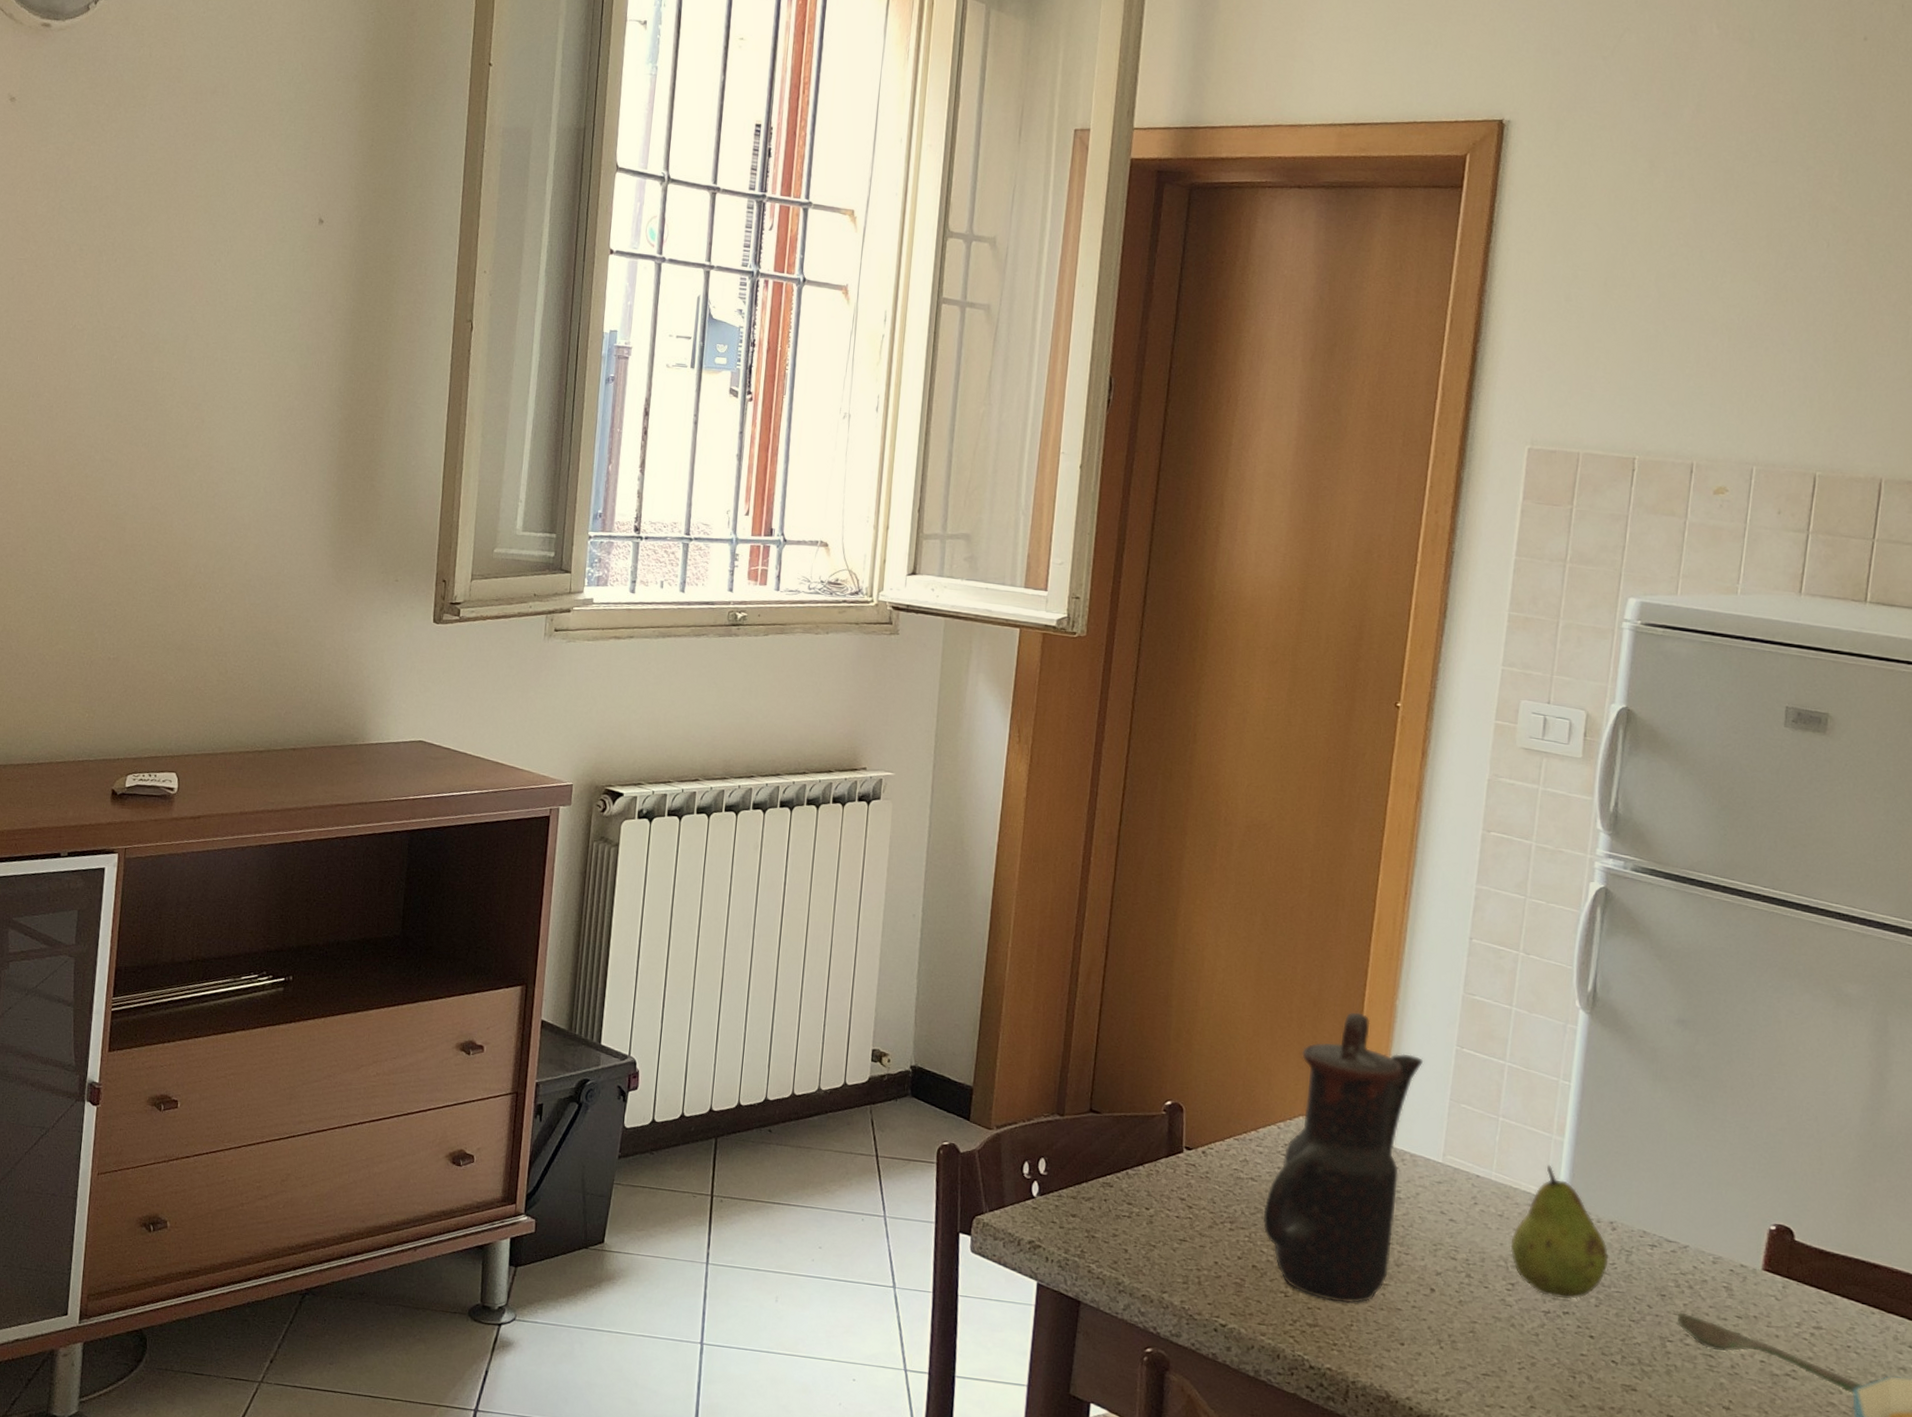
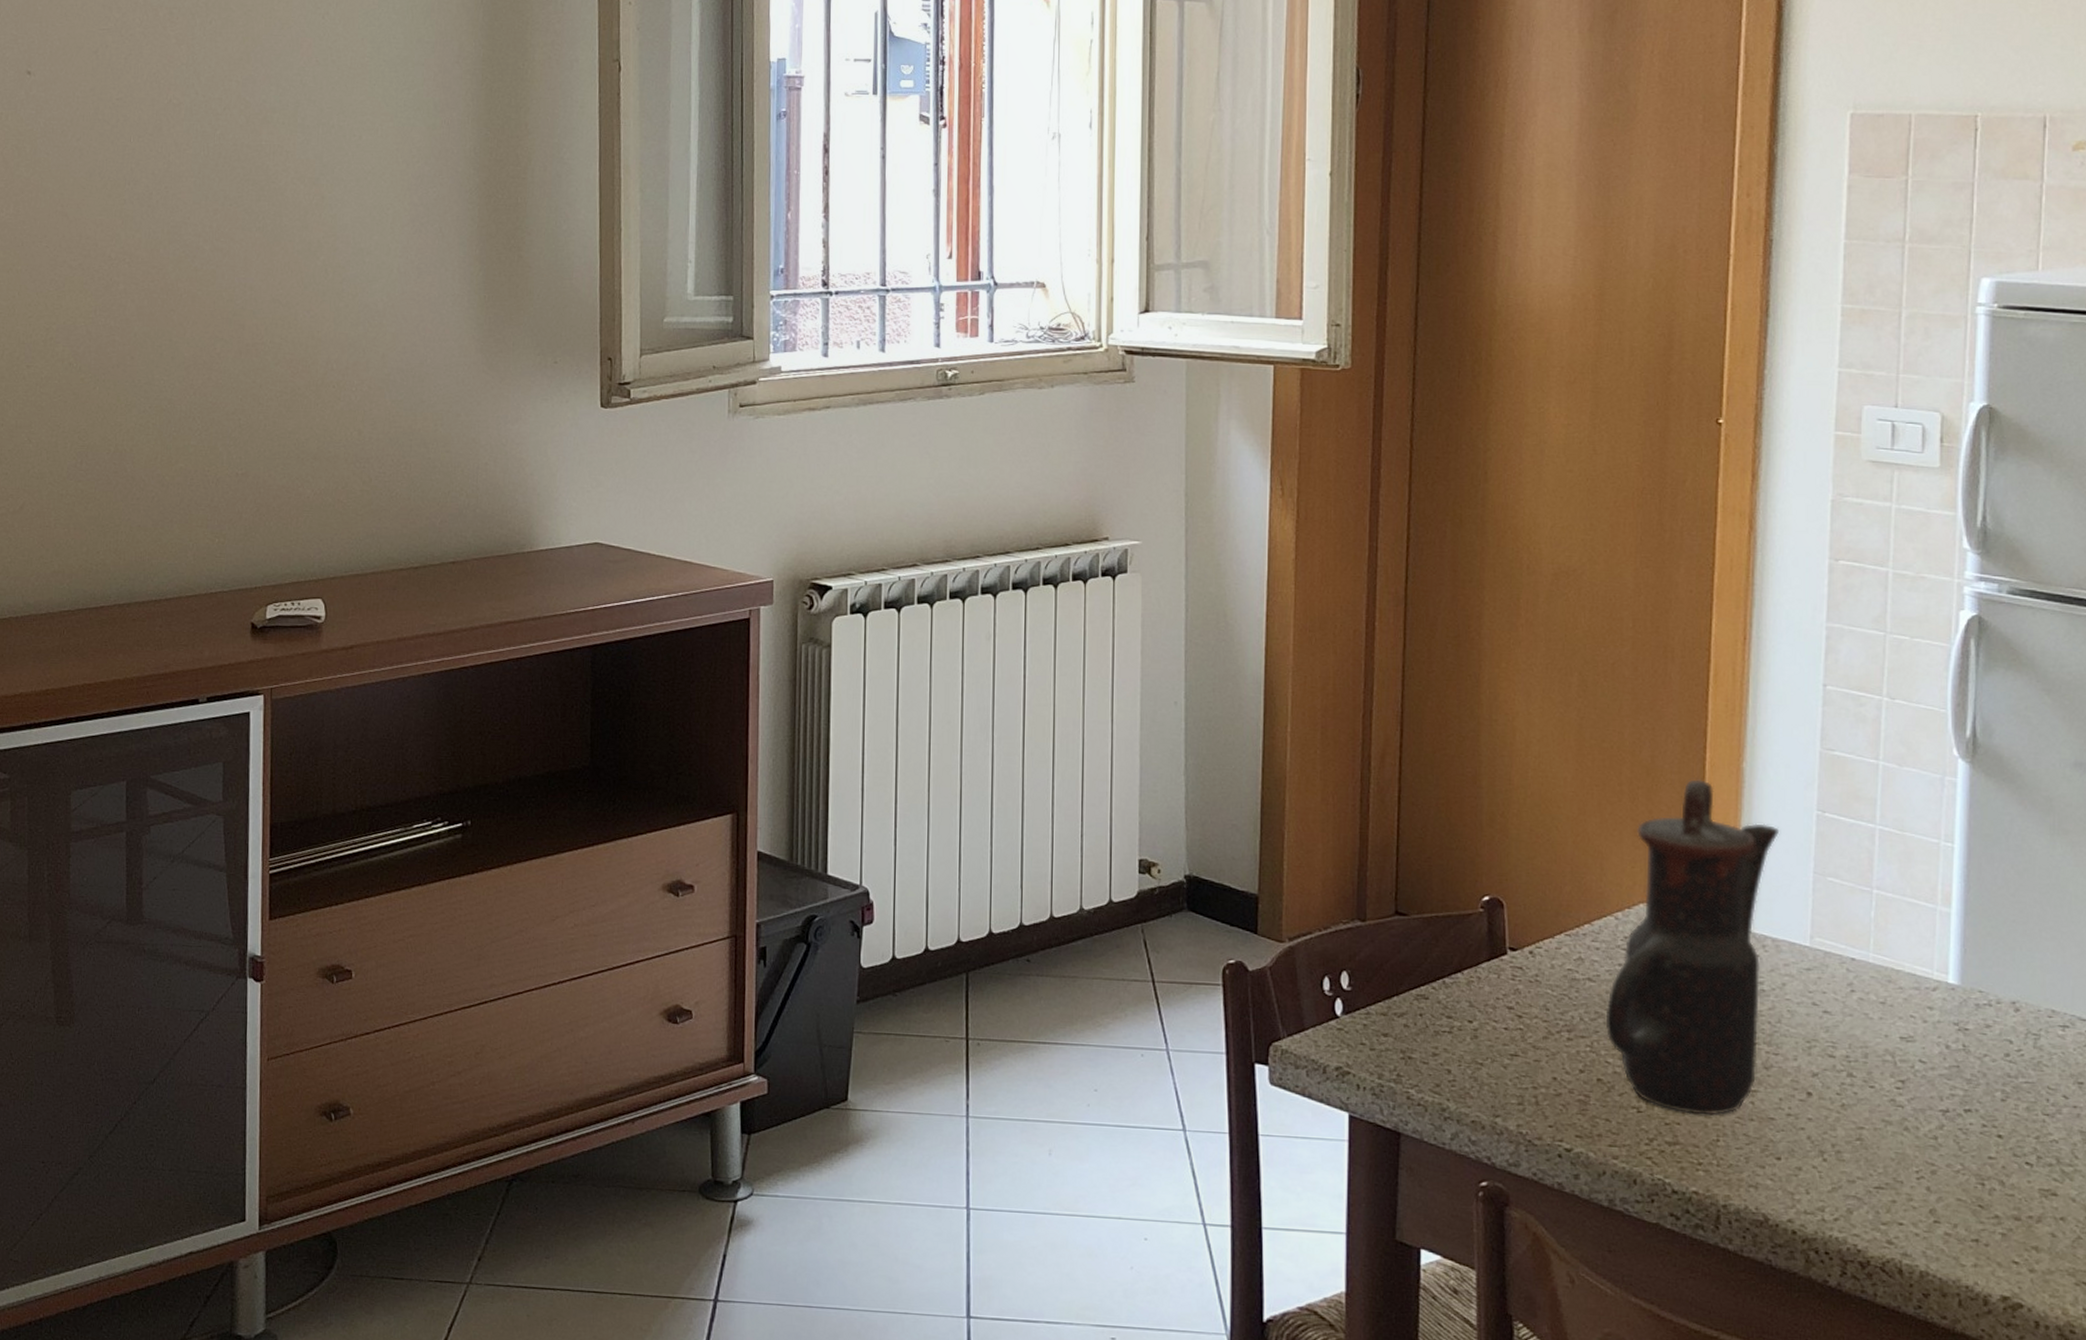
fruit: present [1510,1164,1609,1300] -> none [1897,940,2014,1095]

